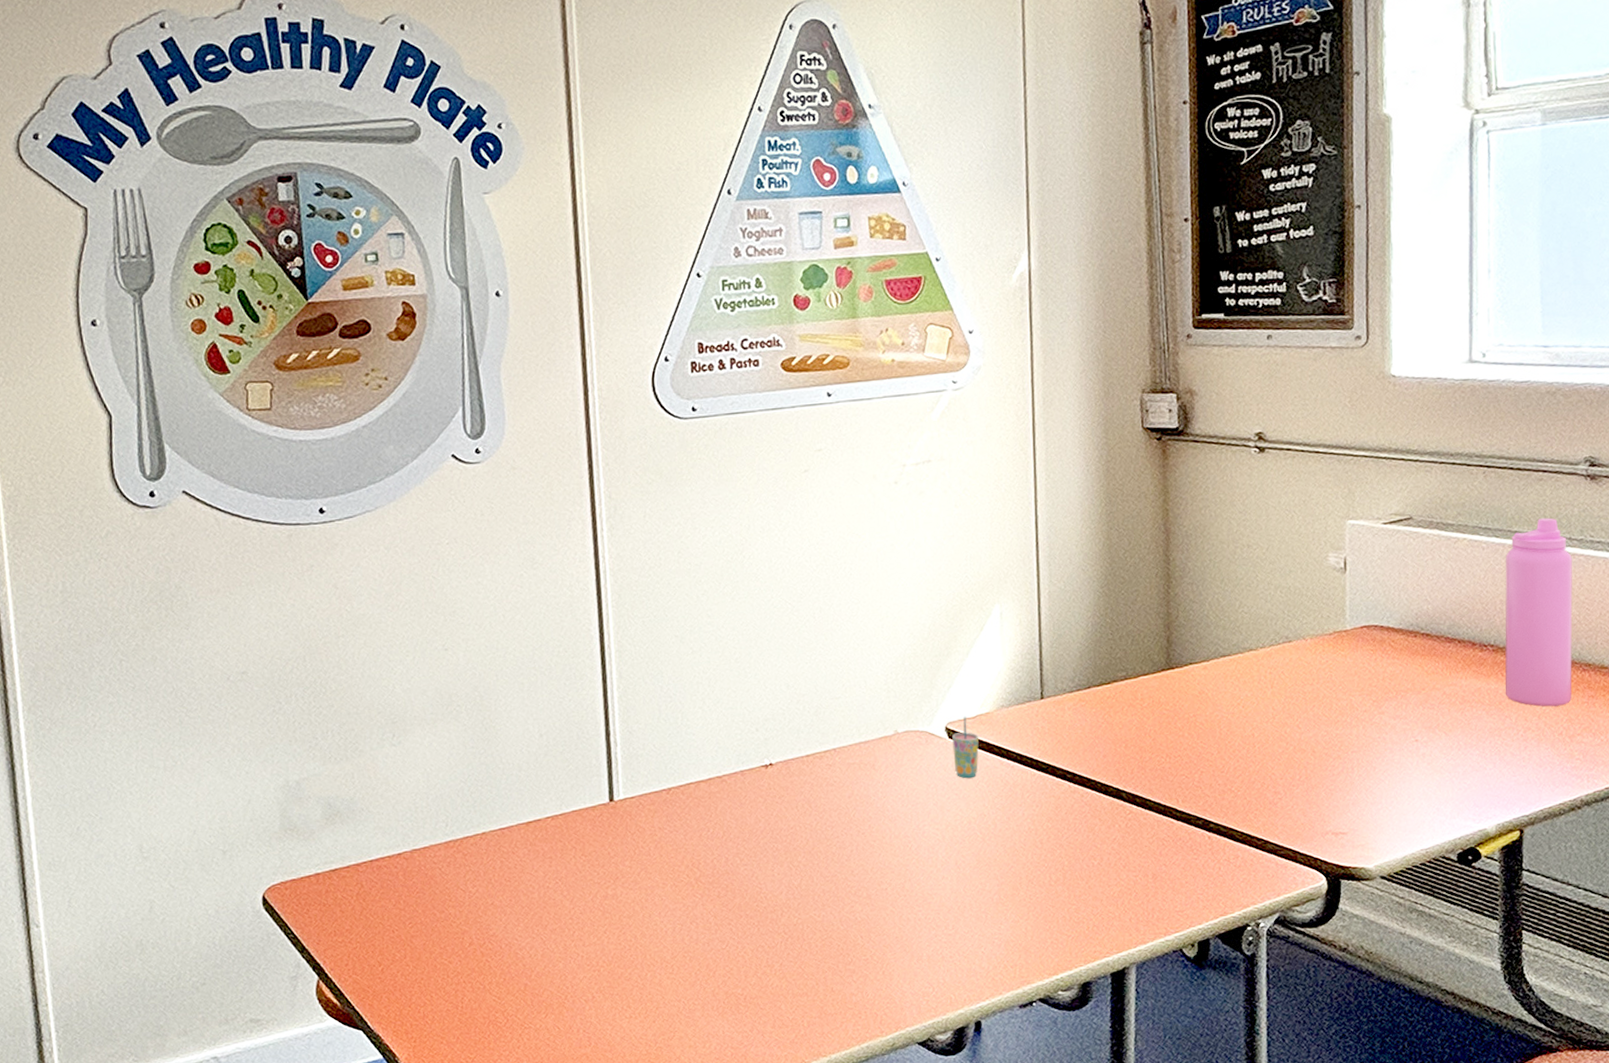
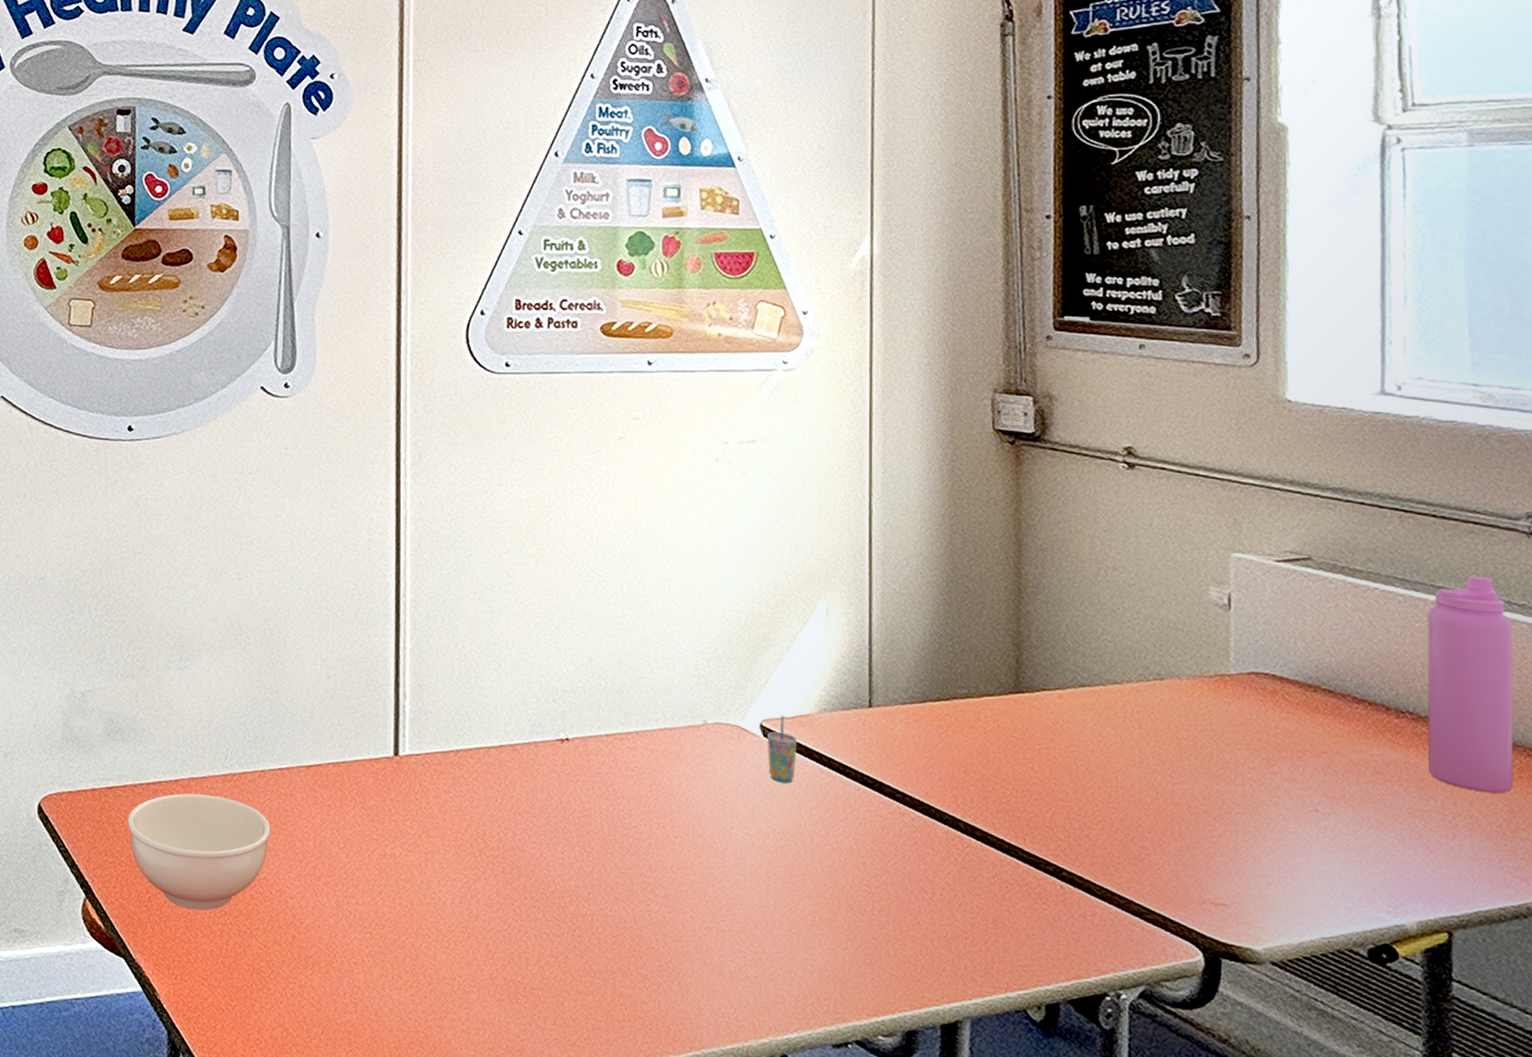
soup bowl: none [354,863,496,975] -> present [128,793,271,911]

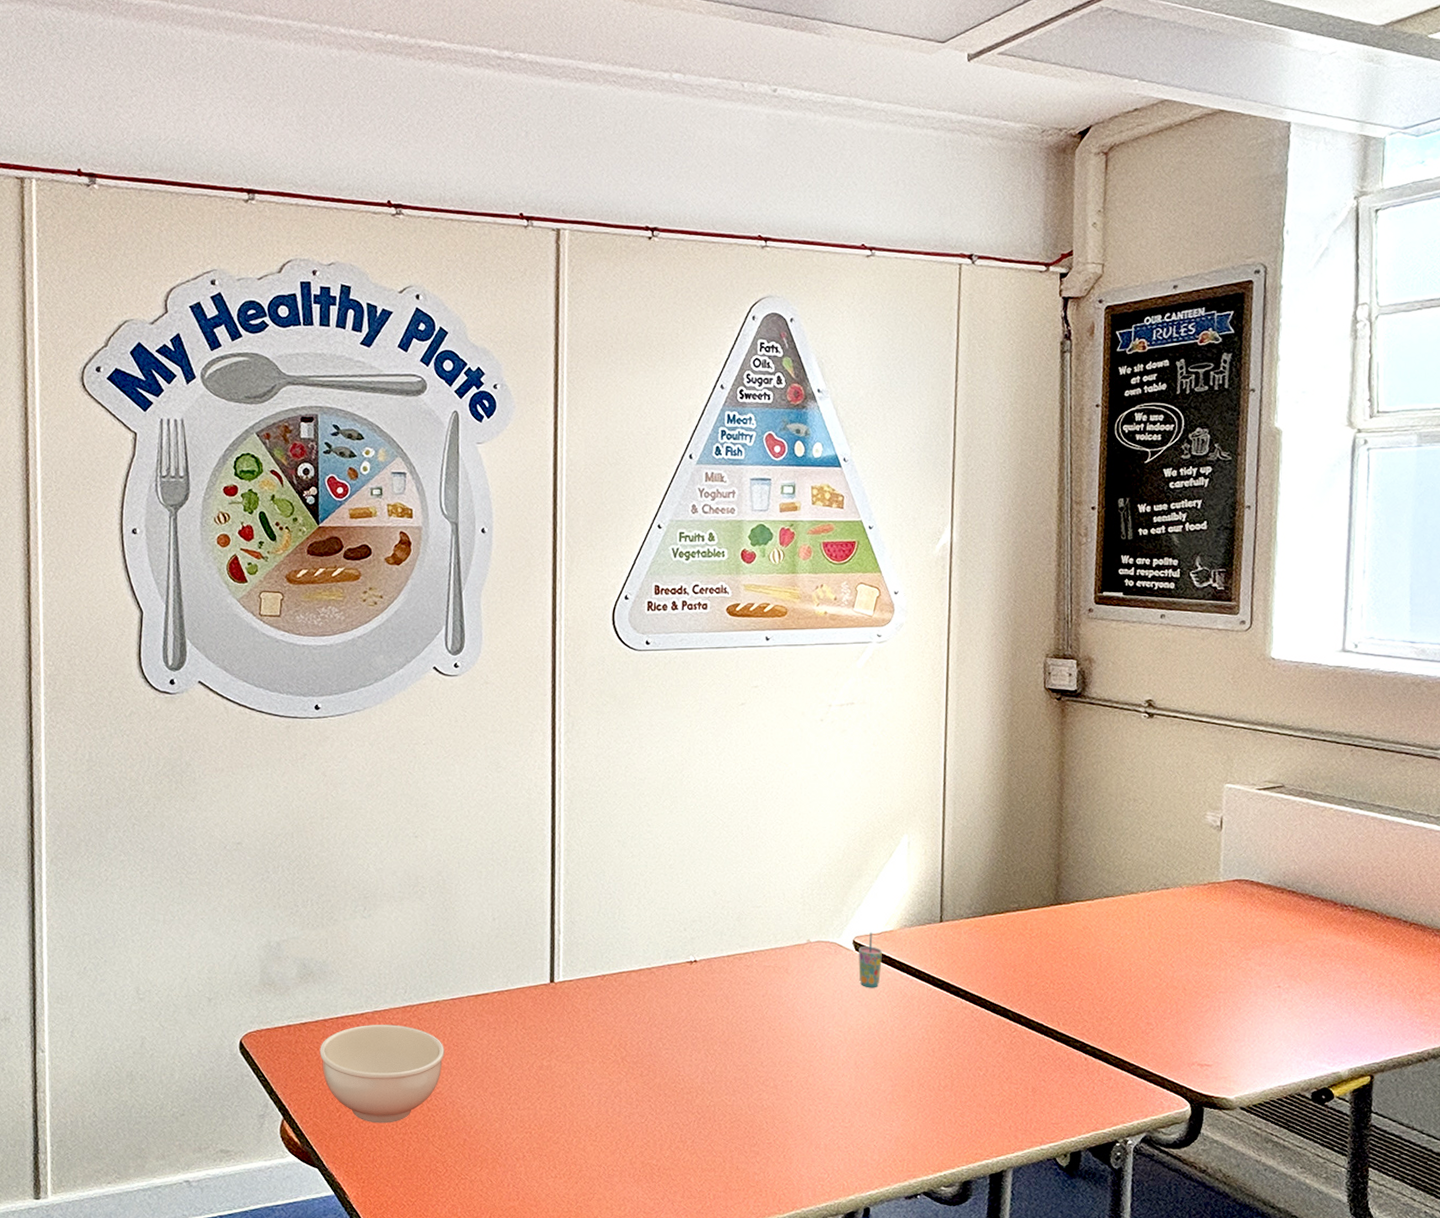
water bottle: present [1427,575,1514,794] -> none [1362,795,1430,966]

